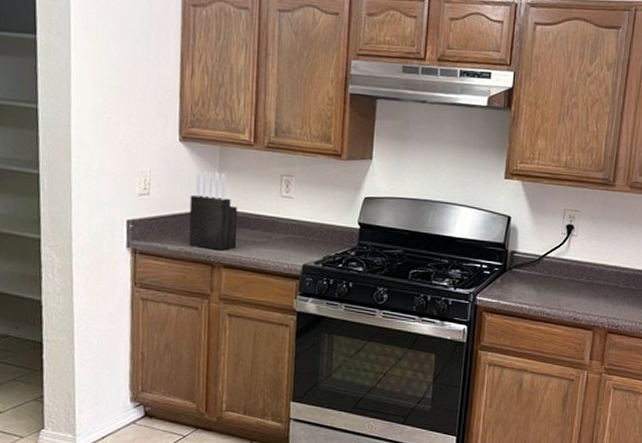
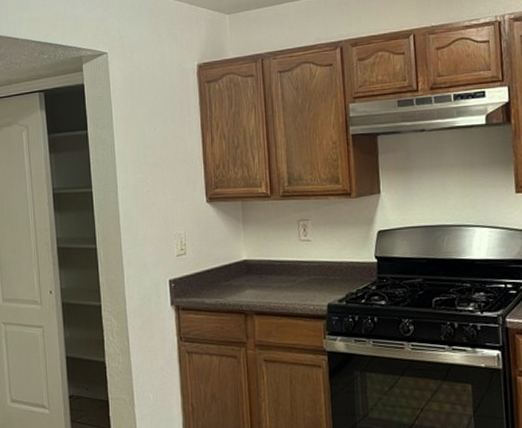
knife block: present [189,171,238,251] -> none [220,226,265,299]

